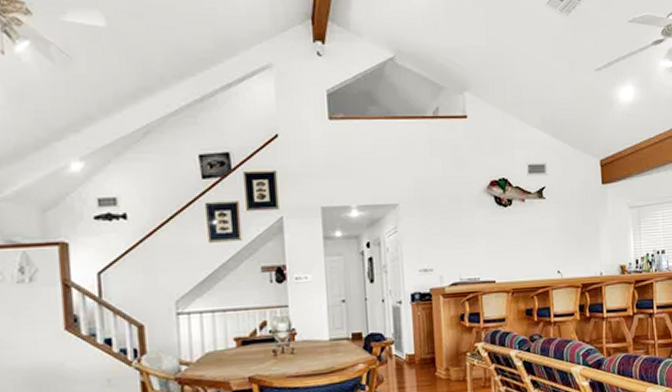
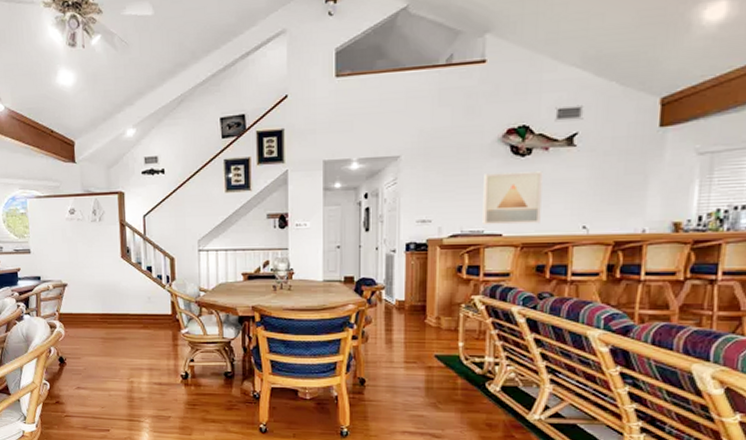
wall art: none [475,221,525,273] -> present [482,171,543,225]

